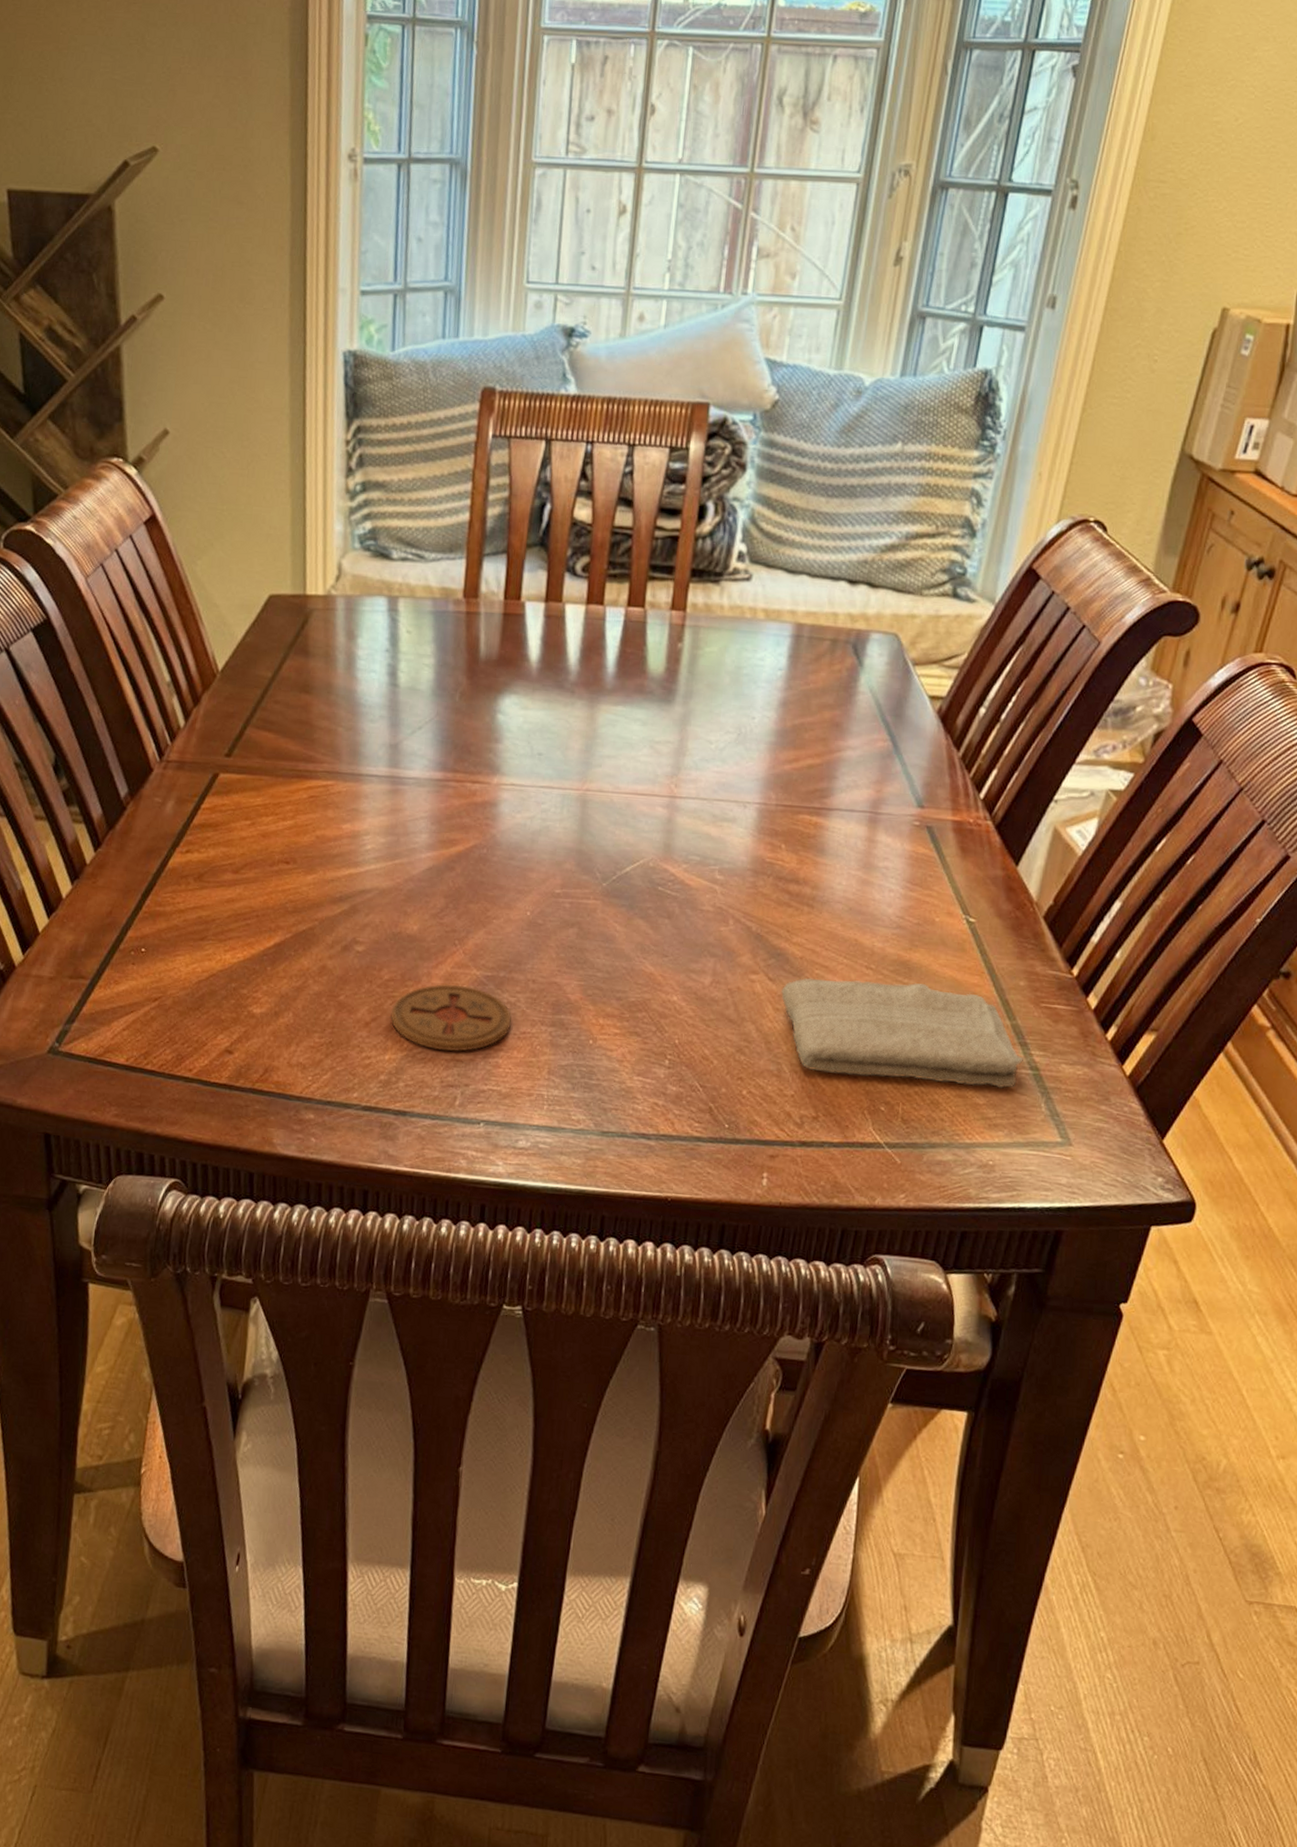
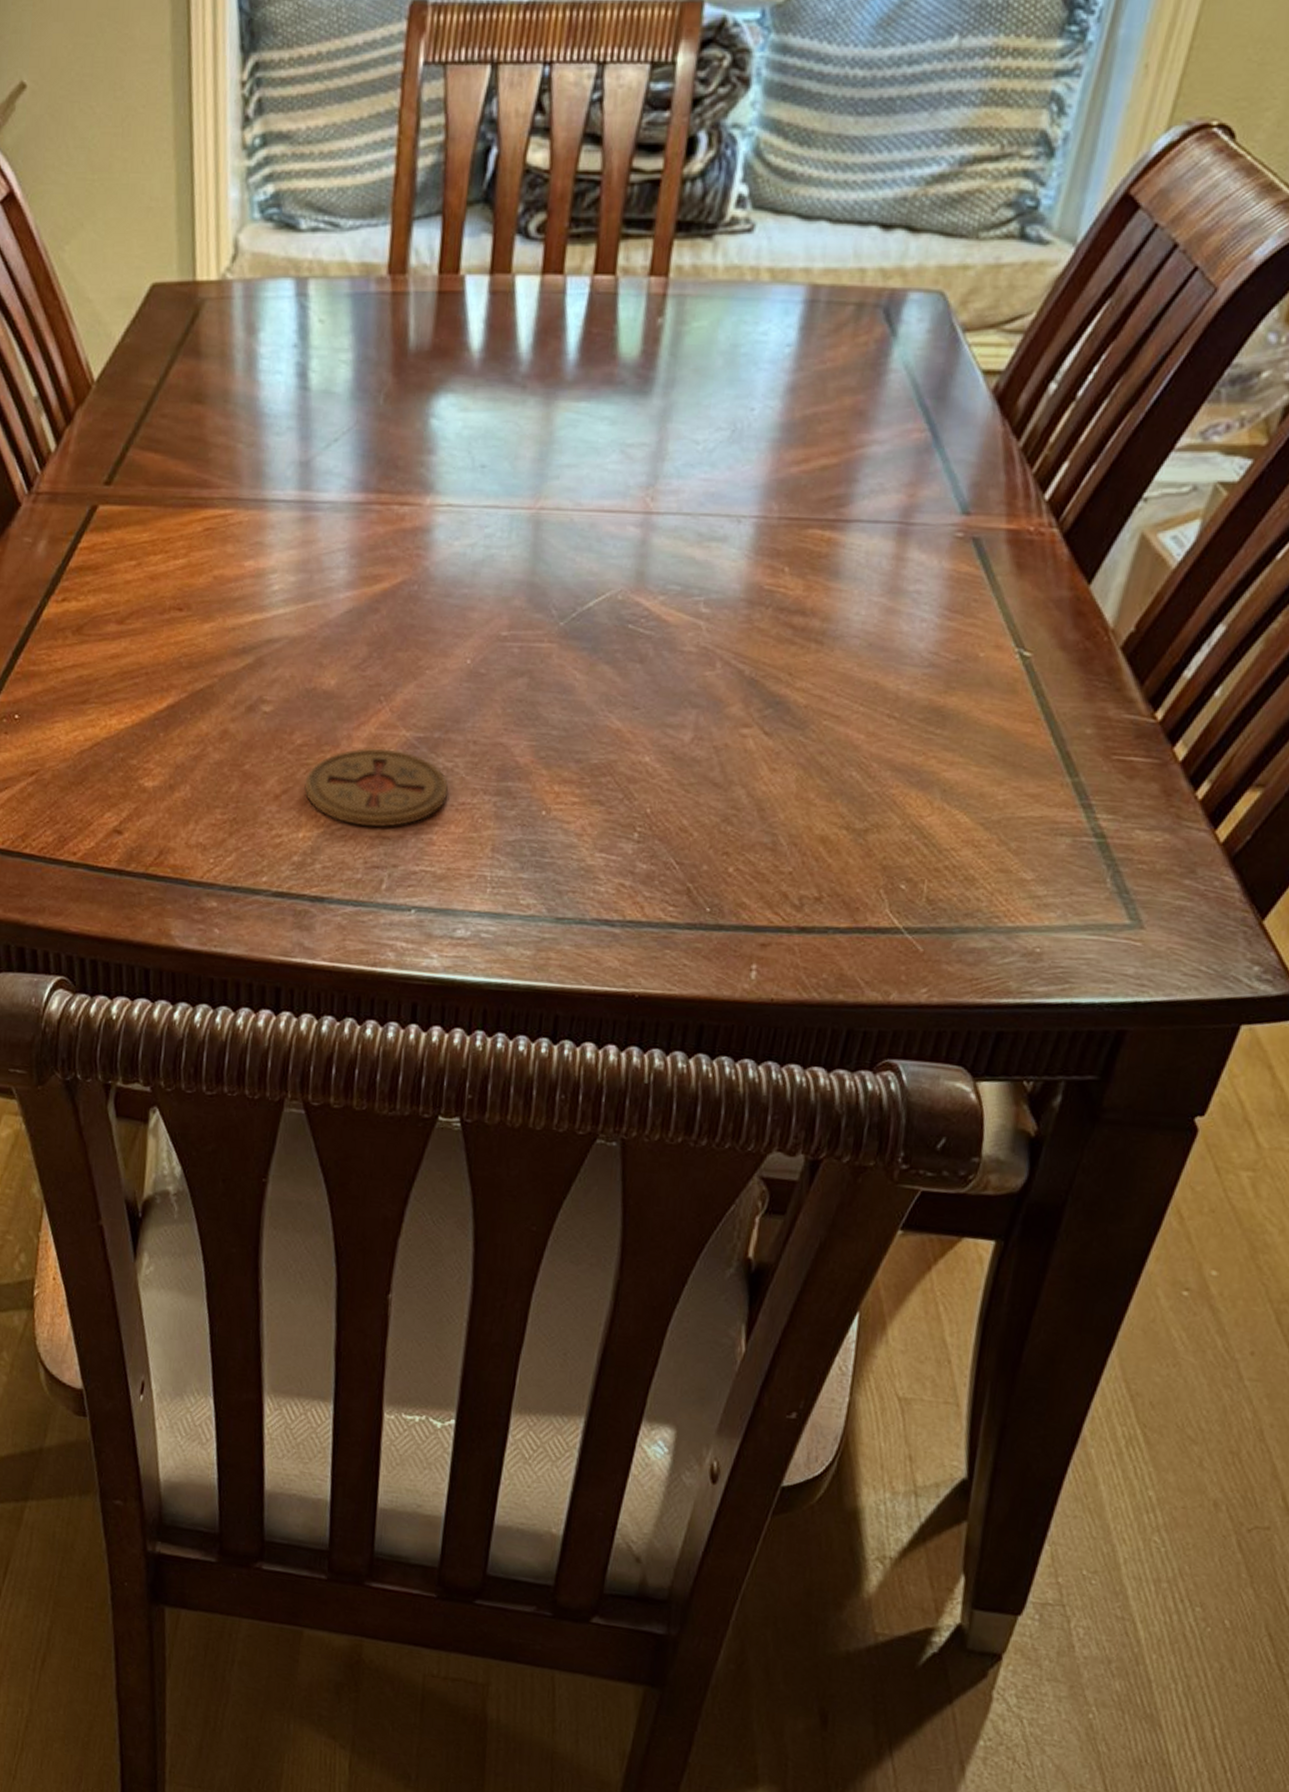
washcloth: present [780,978,1023,1089] -> none [778,730,1086,861]

